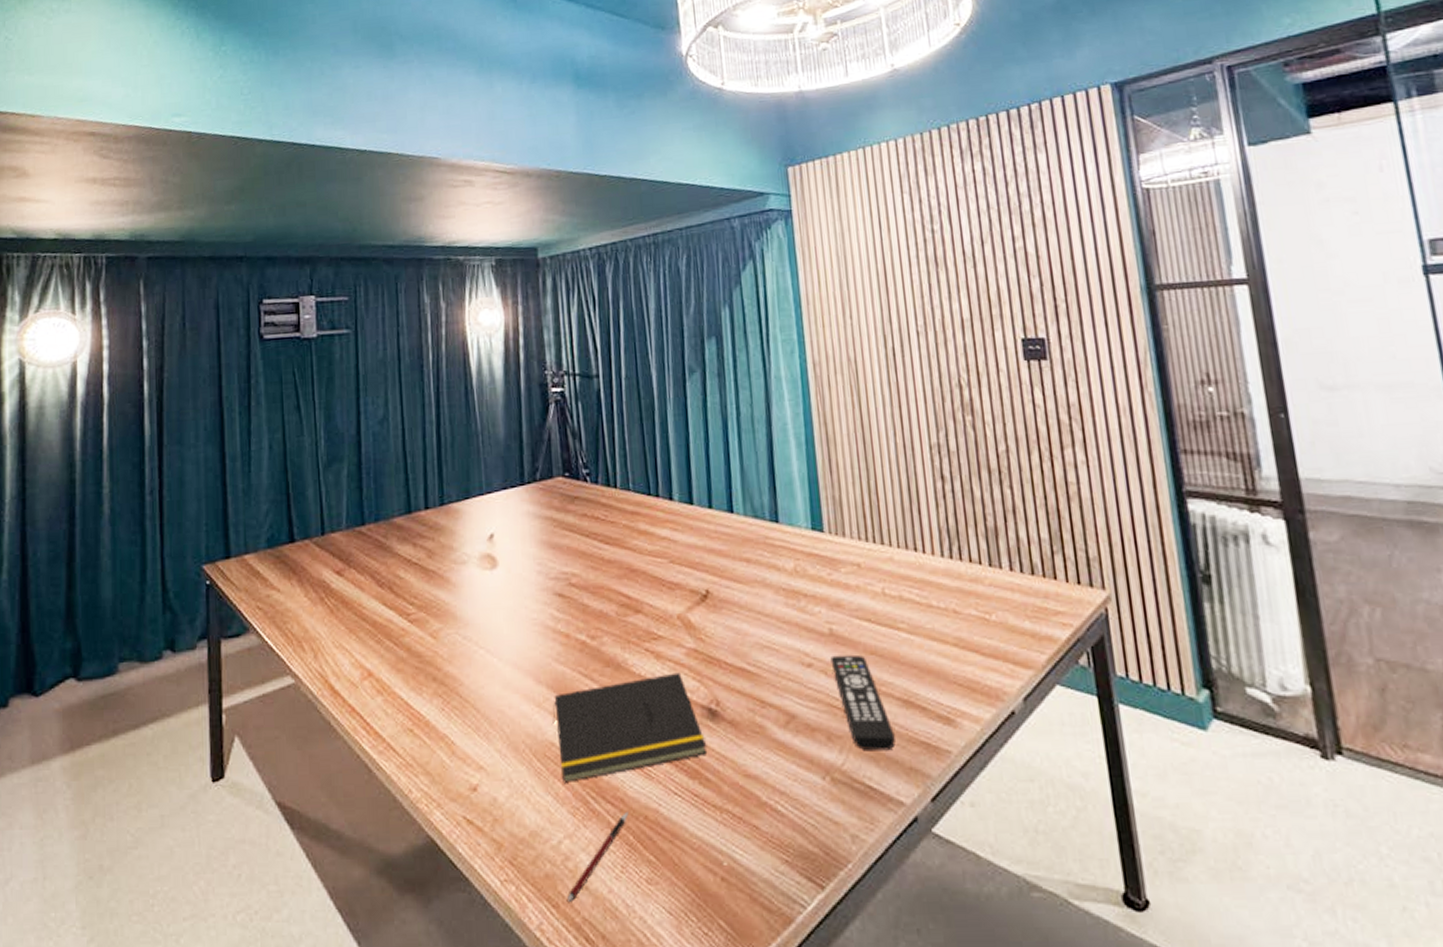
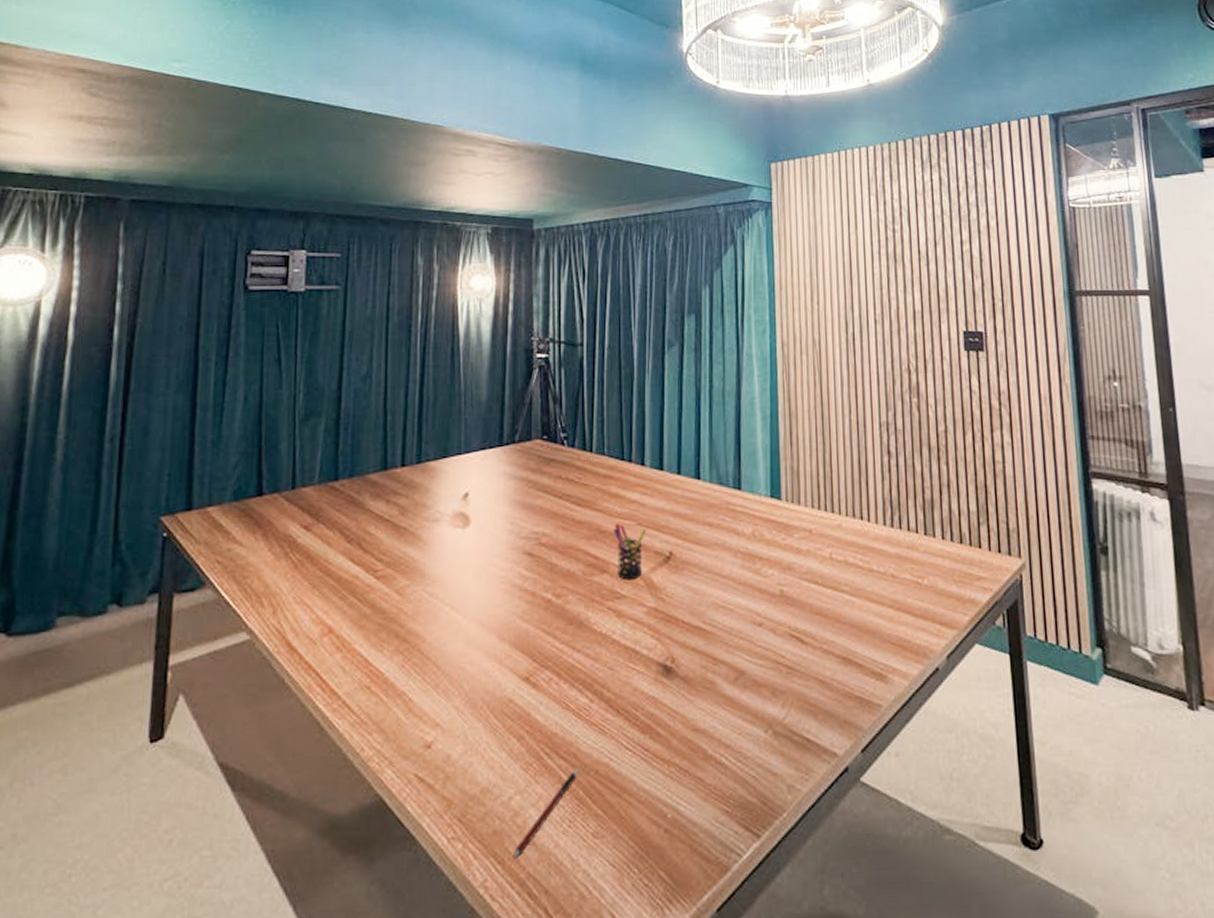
notepad: present [552,672,708,783] -> none [513,630,660,739]
pen holder: none [645,560,680,621] -> present [613,522,647,580]
remote control: present [830,654,896,751] -> none [780,614,833,706]

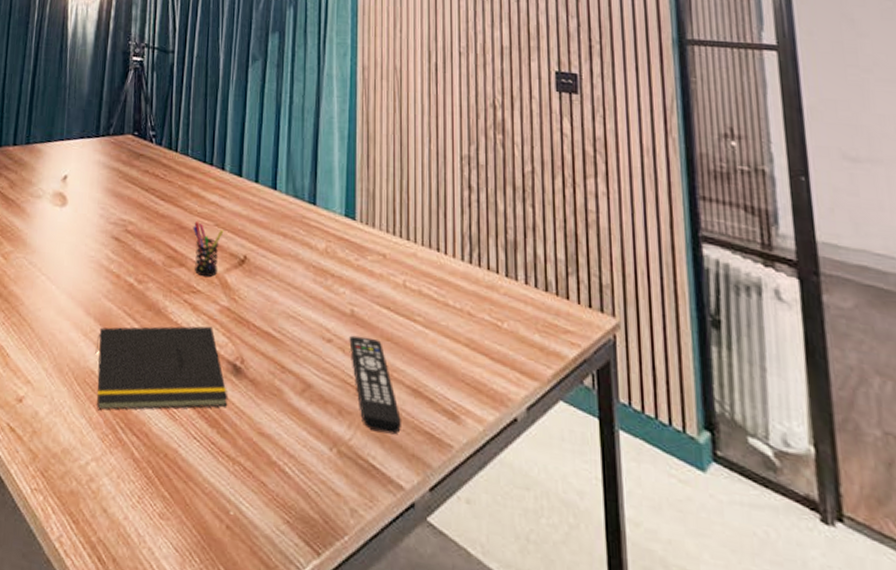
notepad: none [513,630,660,739] -> present [95,326,228,410]
pen: present [514,766,580,857] -> none [87,446,151,521]
remote control: none [780,614,833,706] -> present [349,335,401,435]

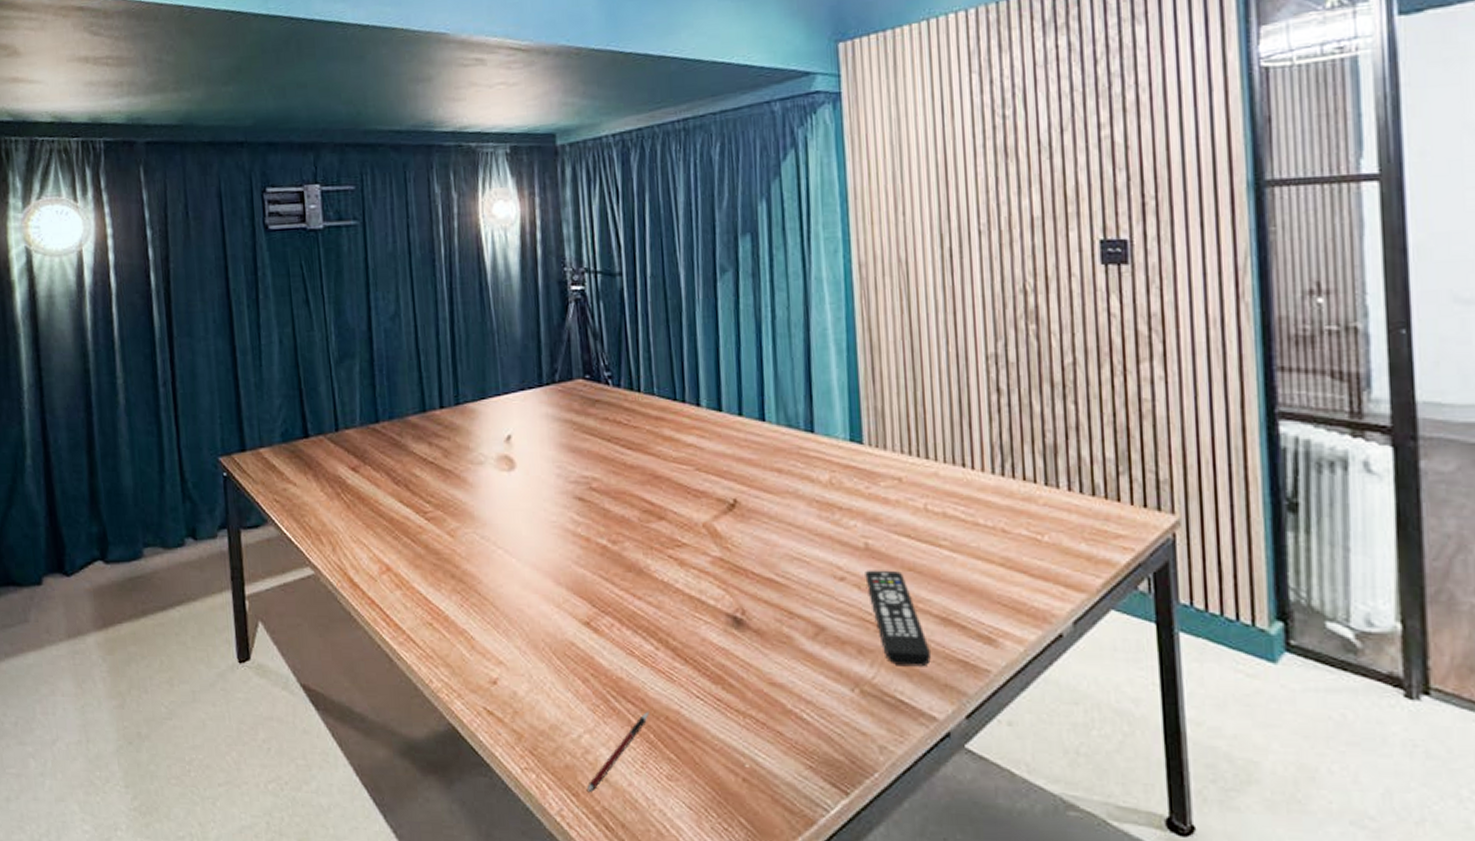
pen: none [87,446,151,521] -> present [587,711,649,792]
notepad: present [95,326,228,410] -> none [572,580,732,681]
pen holder: present [193,220,224,277] -> none [669,467,707,528]

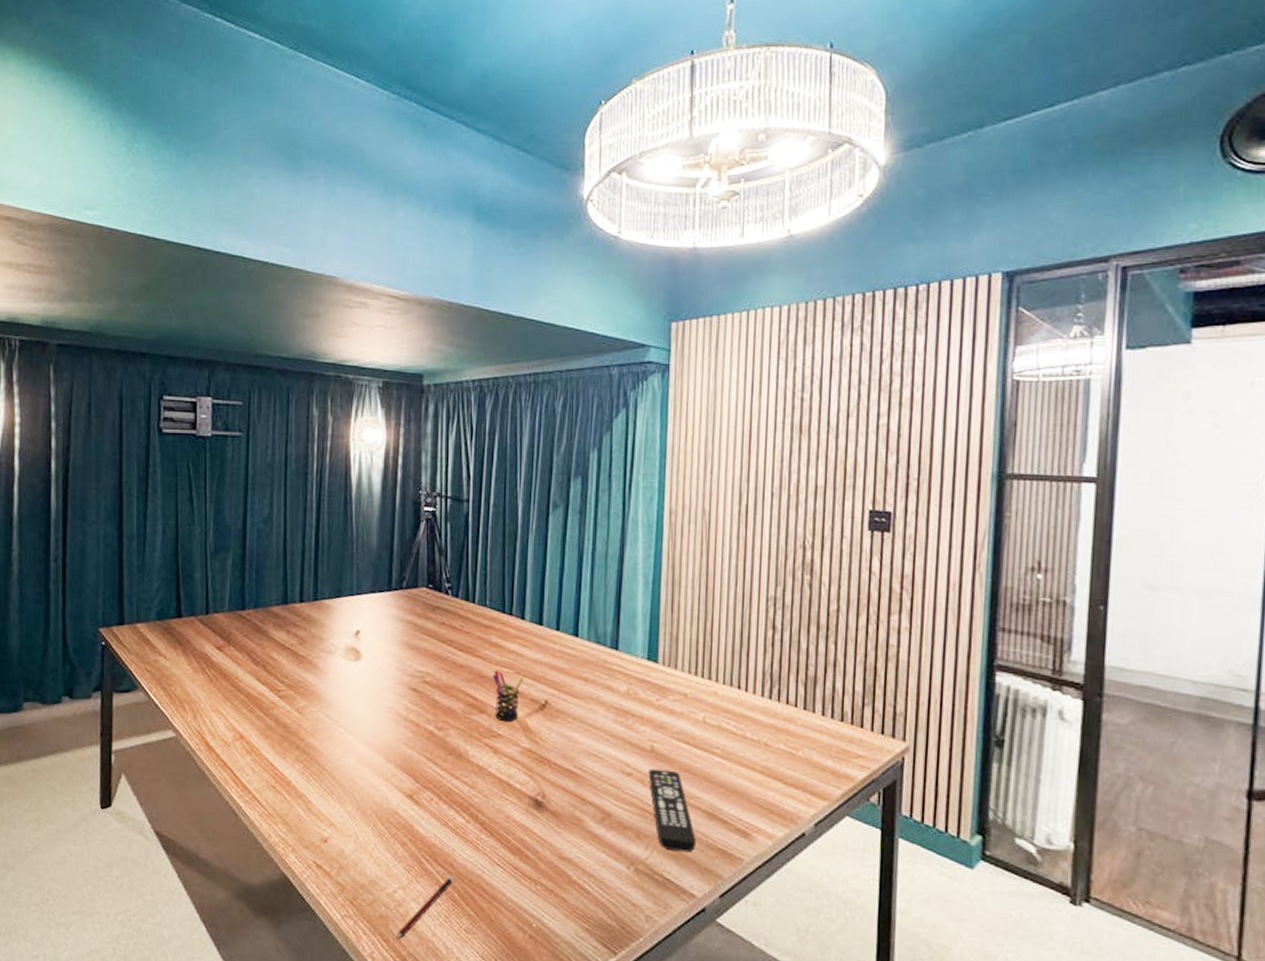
pen holder: none [669,467,707,528] -> present [492,669,524,722]

